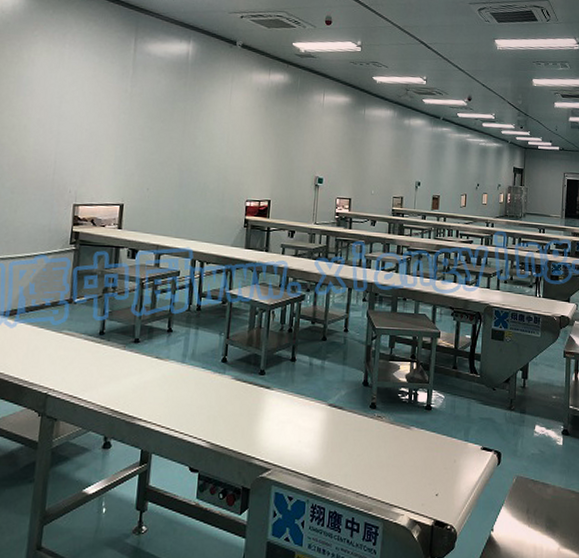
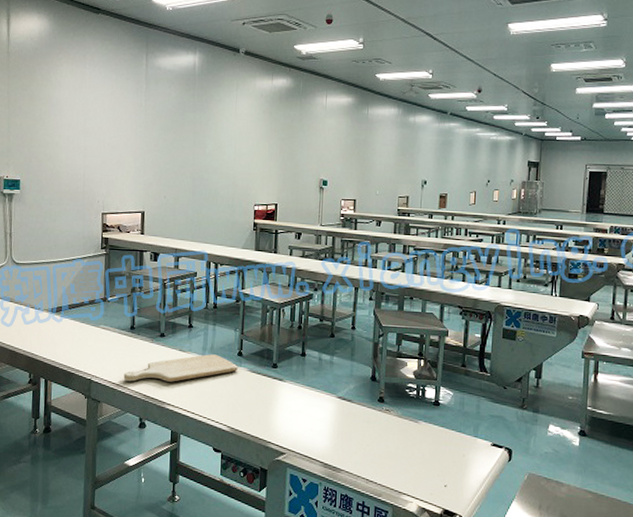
chopping board: none [87,361,221,395] -> present [123,354,238,382]

